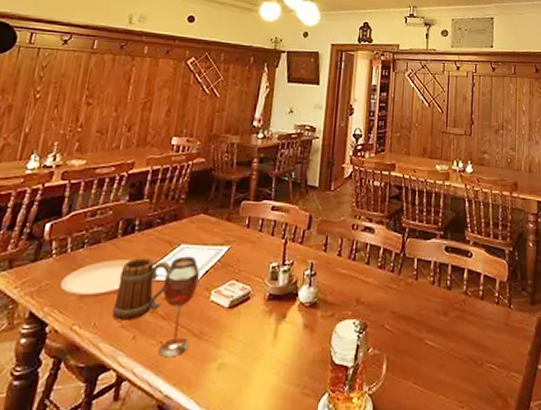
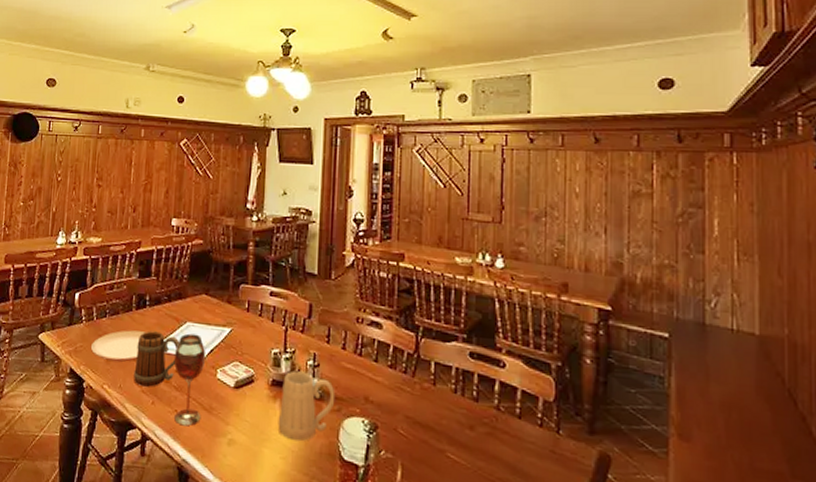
beer mug: none [272,282,330,353] -> present [278,371,336,442]

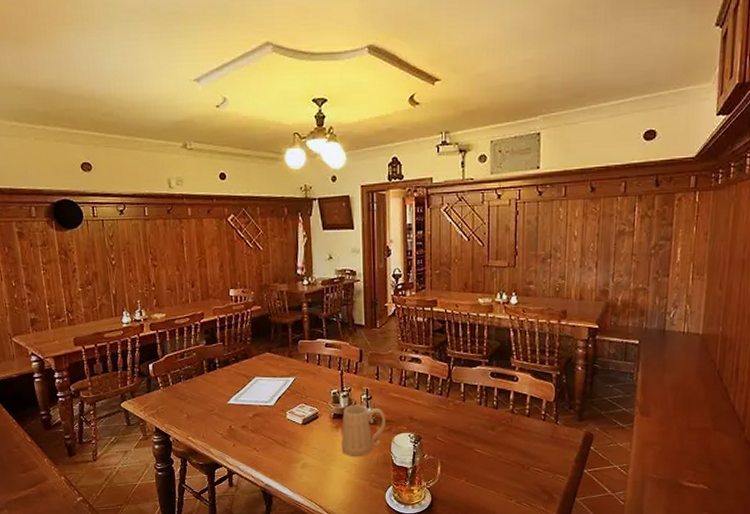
plate: present [91,330,146,362] -> none [172,389,220,417]
beer mug: present [134,331,179,387] -> none [213,388,250,433]
wineglass: present [173,333,206,426] -> none [247,386,276,459]

